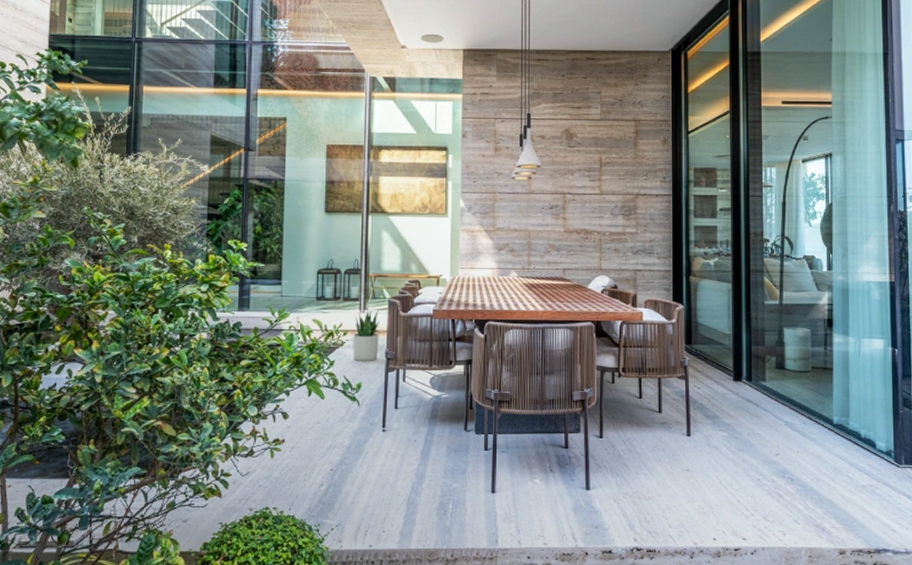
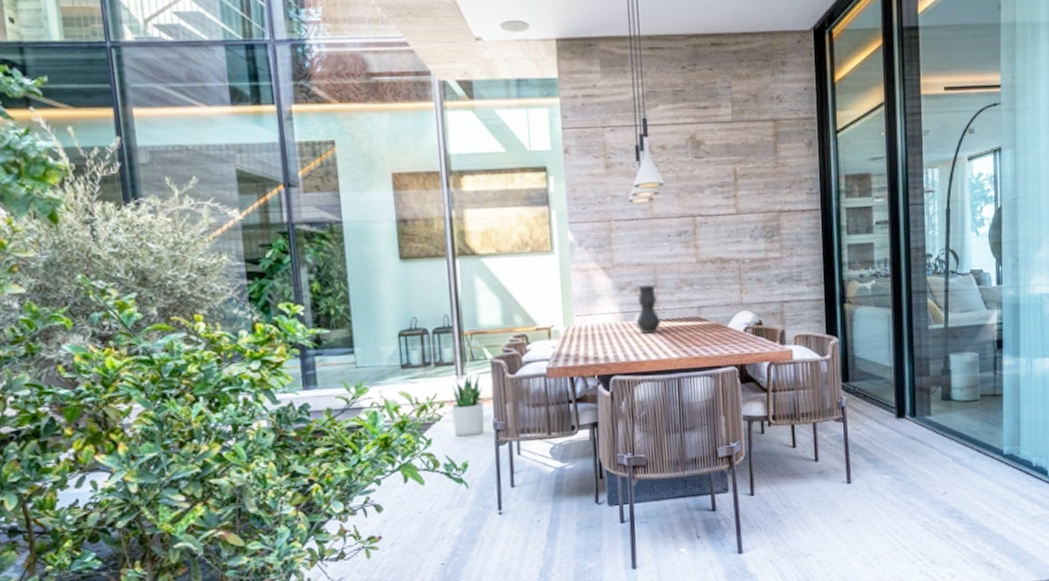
vase: none [510,246,531,289] -> present [636,283,661,335]

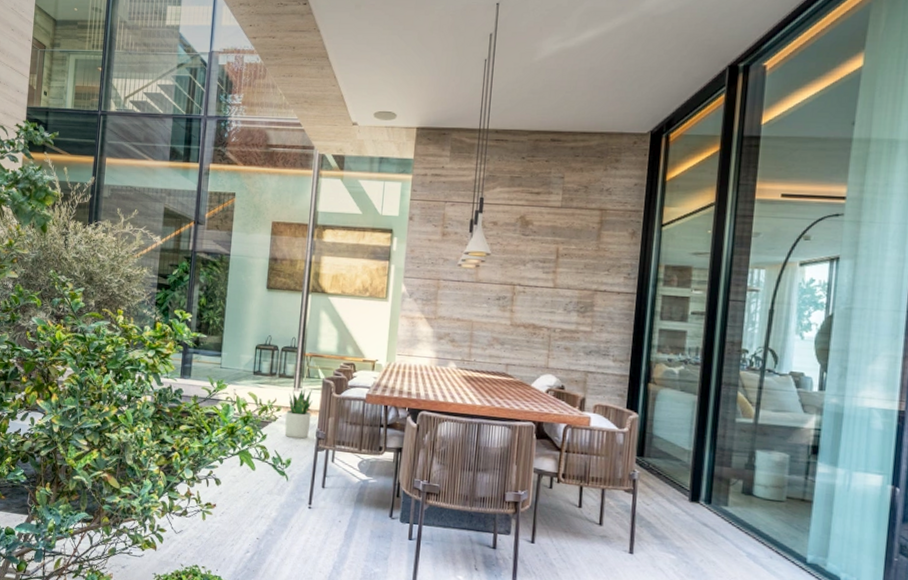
vase: present [636,283,661,335] -> none [448,337,472,381]

